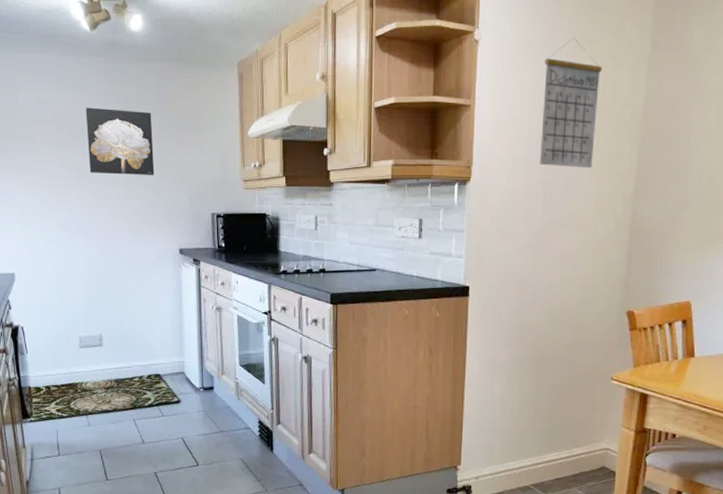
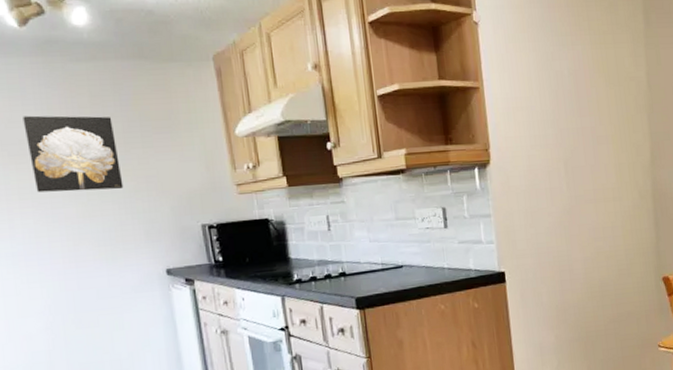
calendar: present [539,37,602,169] -> none [547,16,608,143]

